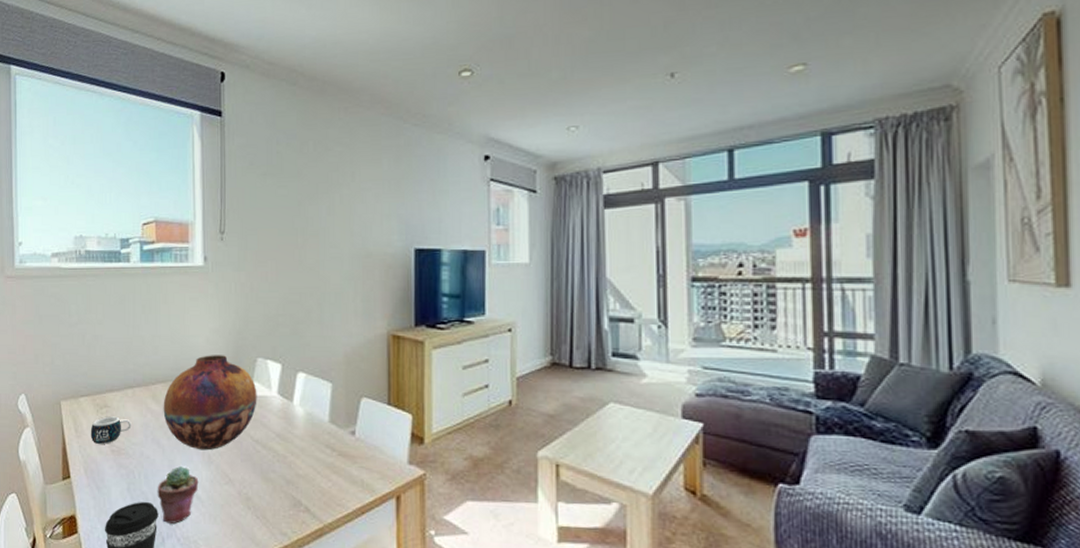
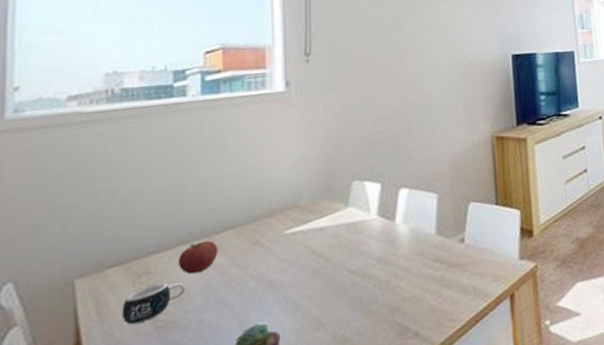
apple: none [126,389,153,414] -> present [179,240,218,274]
vase: present [163,355,257,451] -> none [231,184,354,299]

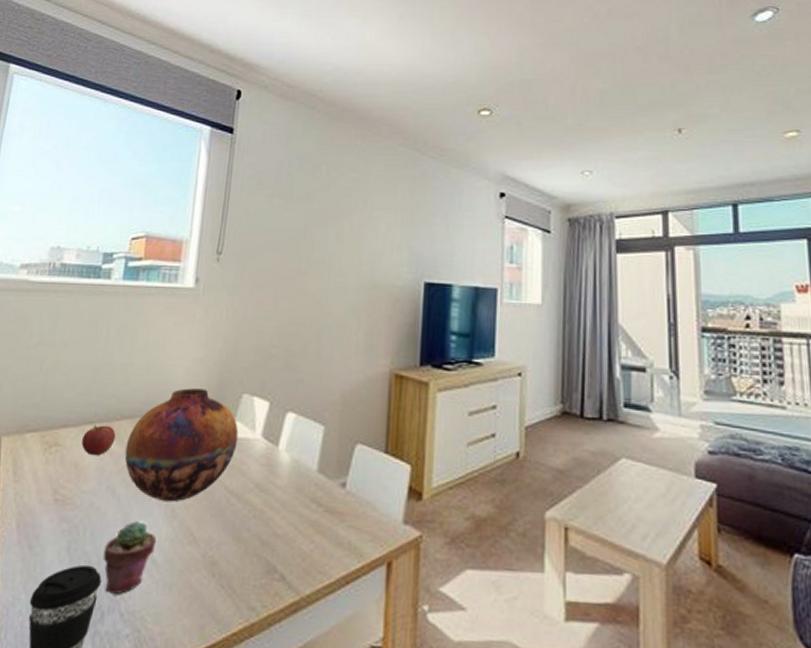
mug: present [121,282,186,324] -> none [31,457,85,491]
vase: none [231,184,354,299] -> present [124,388,239,502]

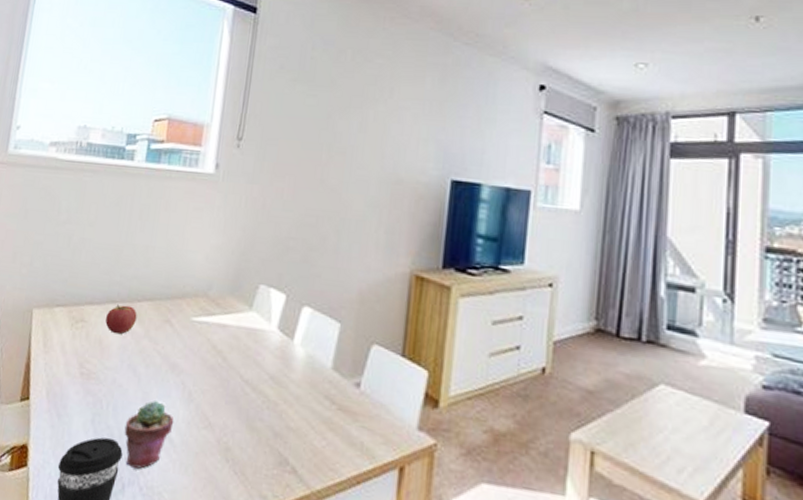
vase: present [124,388,239,502] -> none [145,274,255,386]

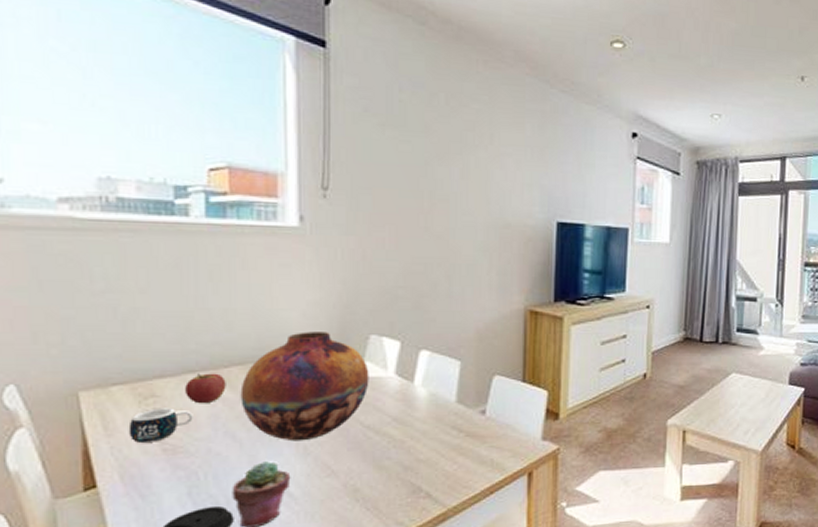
mug: none [59,332,108,365] -> present [128,408,193,443]
vase: none [145,274,255,386] -> present [240,332,369,442]

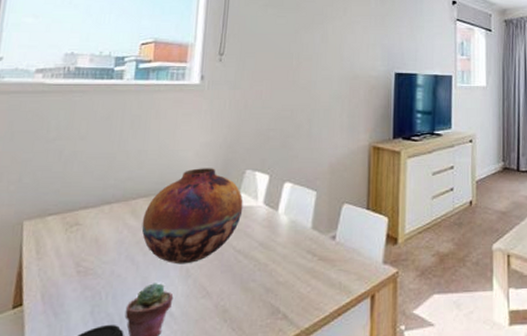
mug: present [128,408,193,443] -> none [54,234,105,265]
apple: present [185,373,226,404] -> none [101,204,133,231]

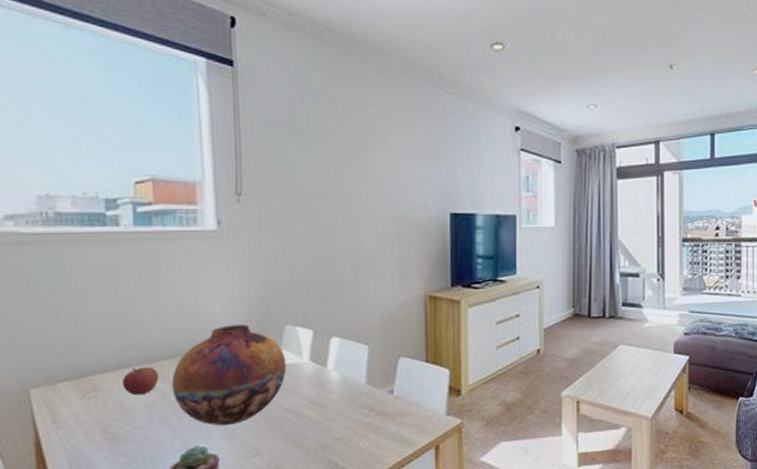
apple: none [101,204,133,231] -> present [123,367,159,396]

